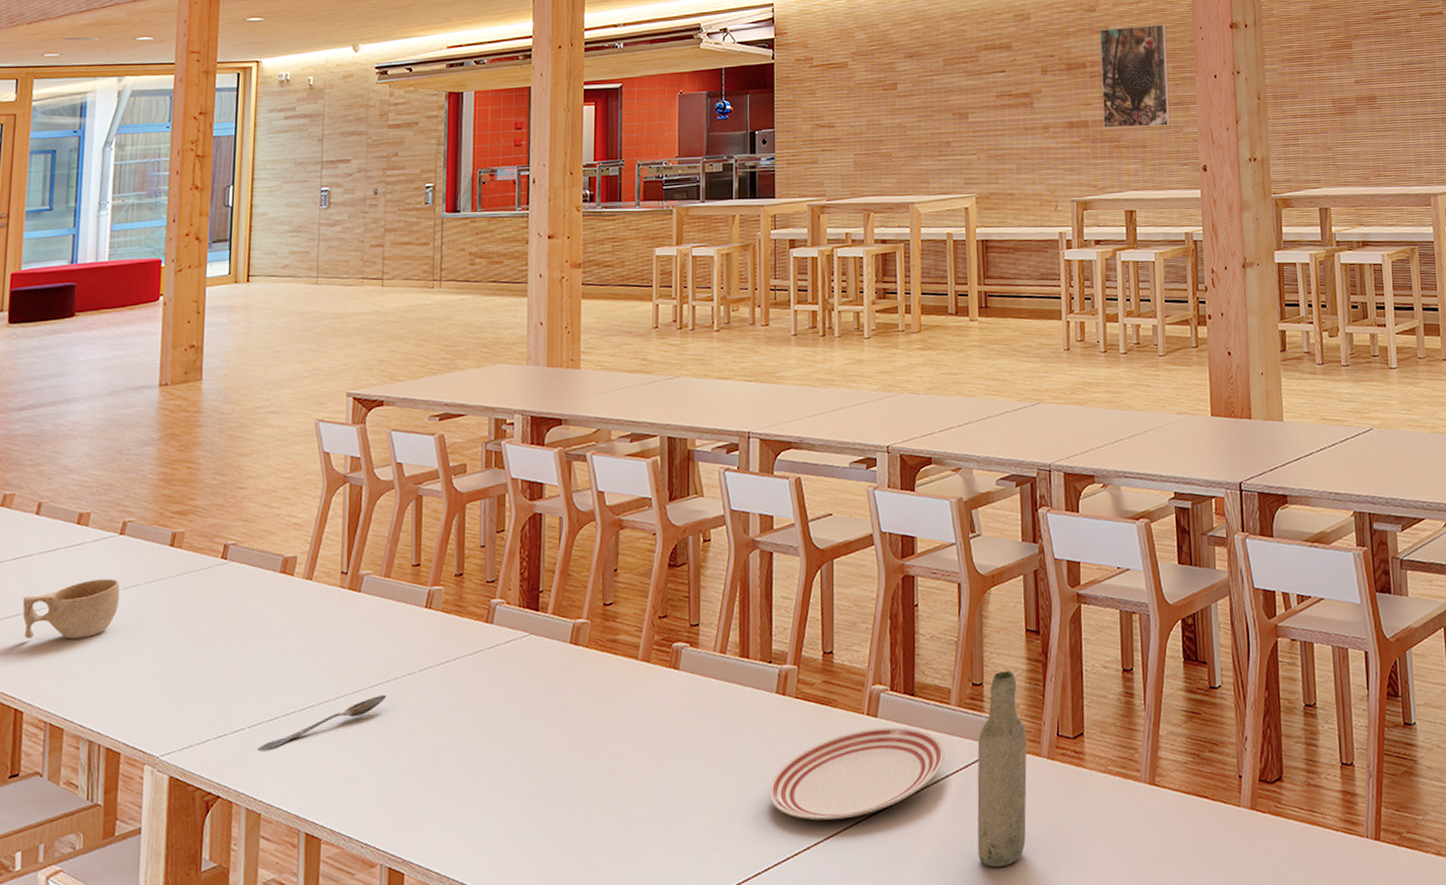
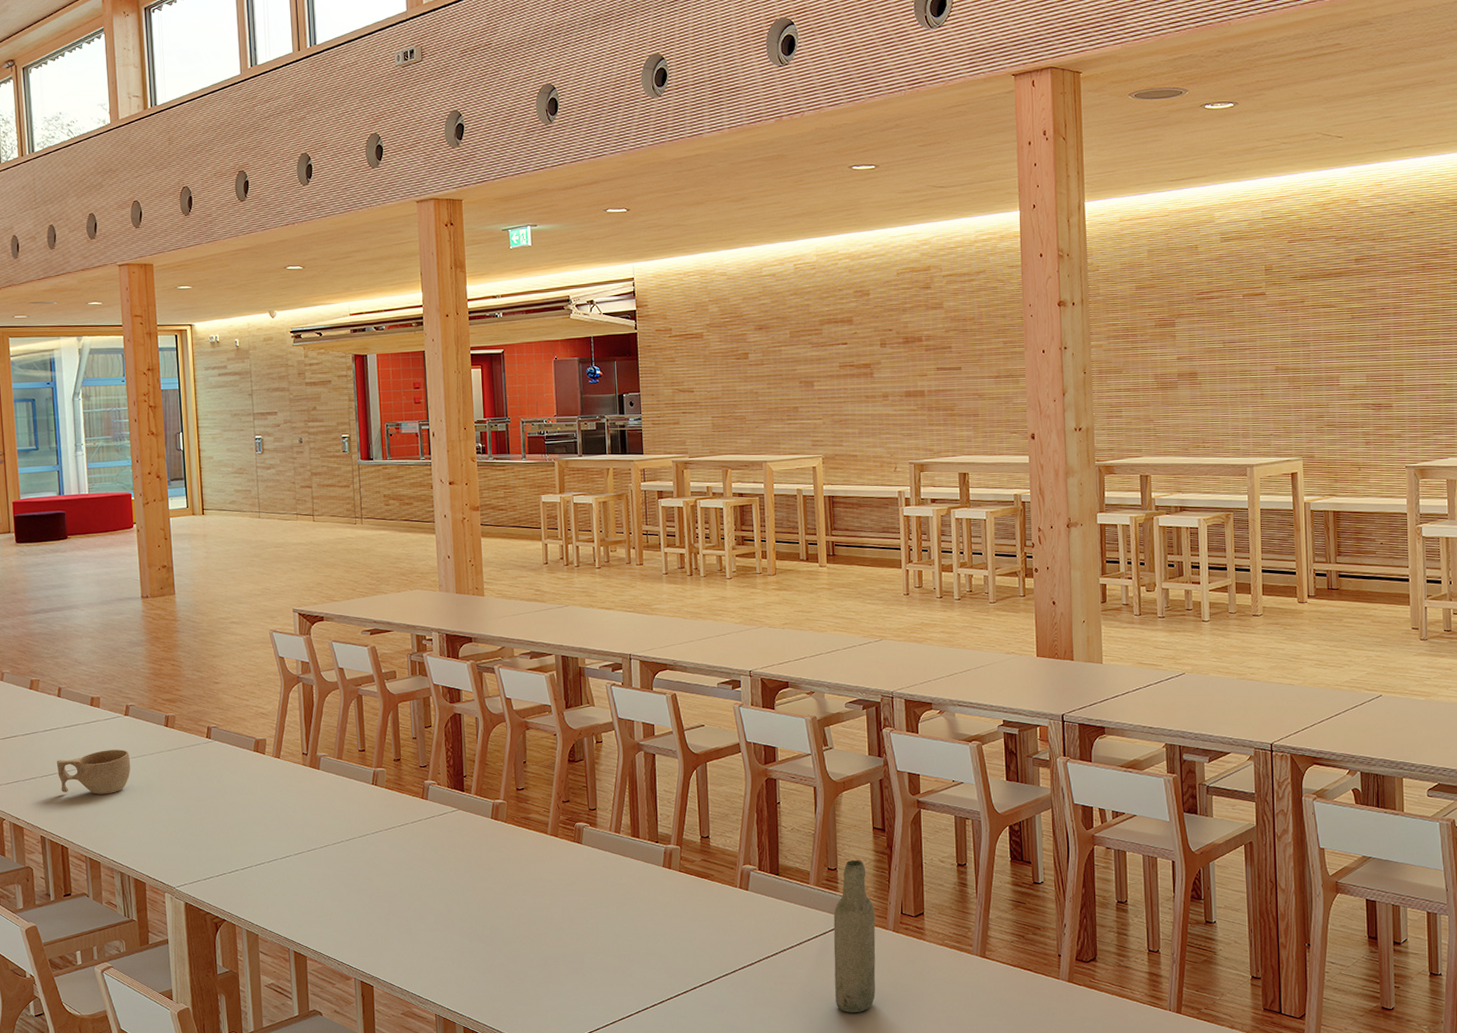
spoon: present [256,694,386,752] -> none [249,850,347,888]
dinner plate: present [768,726,946,821] -> none [660,899,807,968]
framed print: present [1099,24,1170,128] -> none [934,301,1001,398]

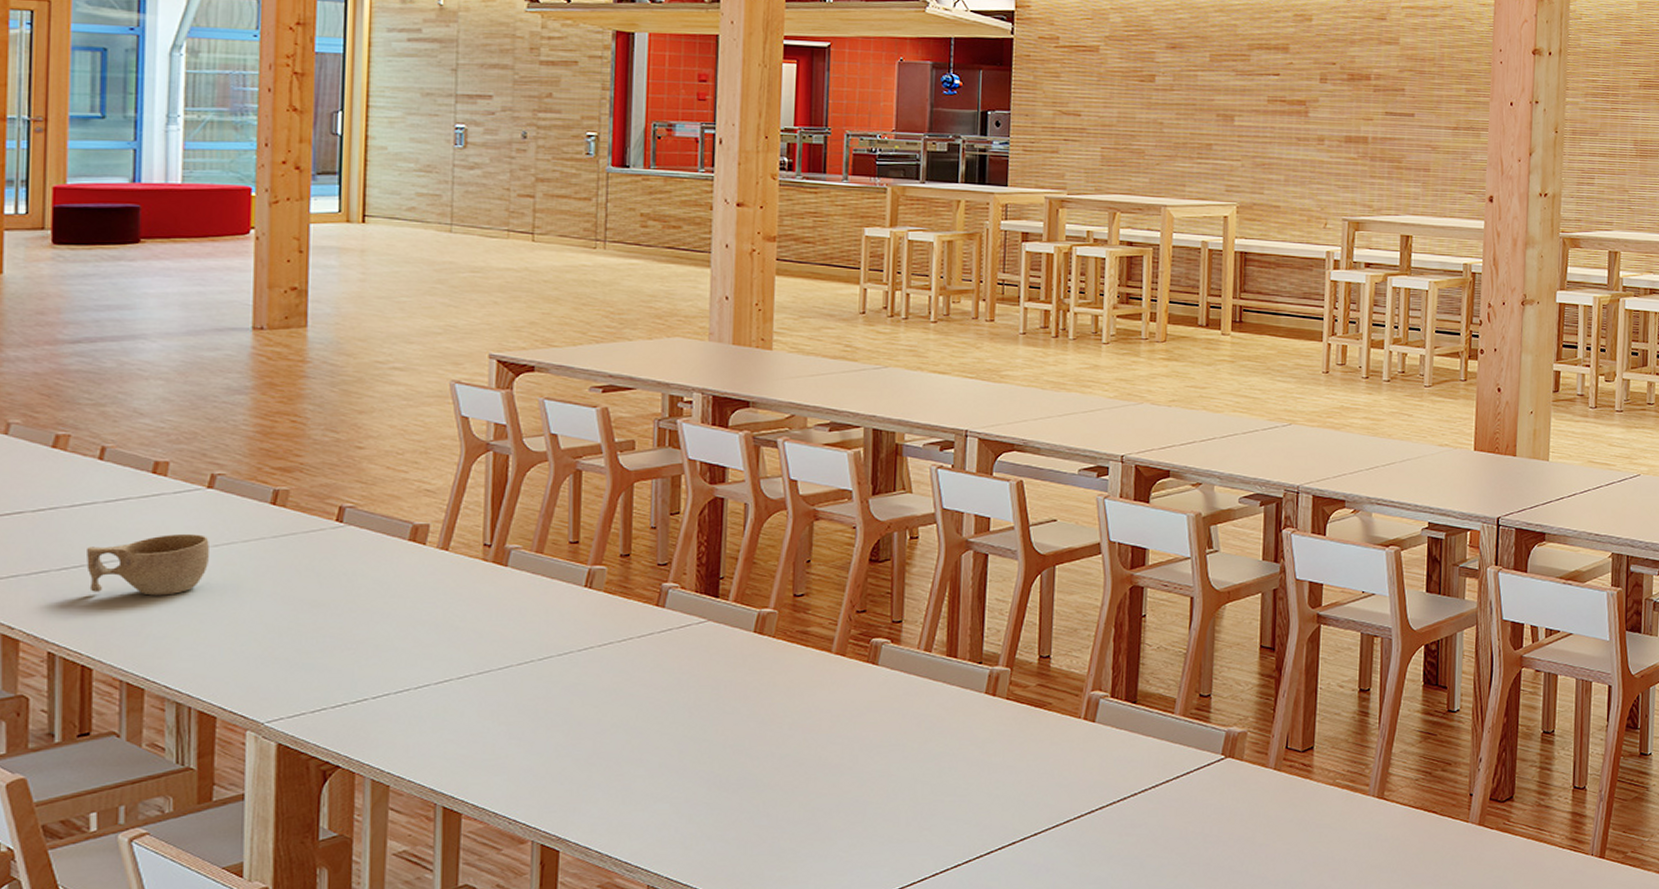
bottle: present [833,860,876,1013] -> none [1194,685,1254,869]

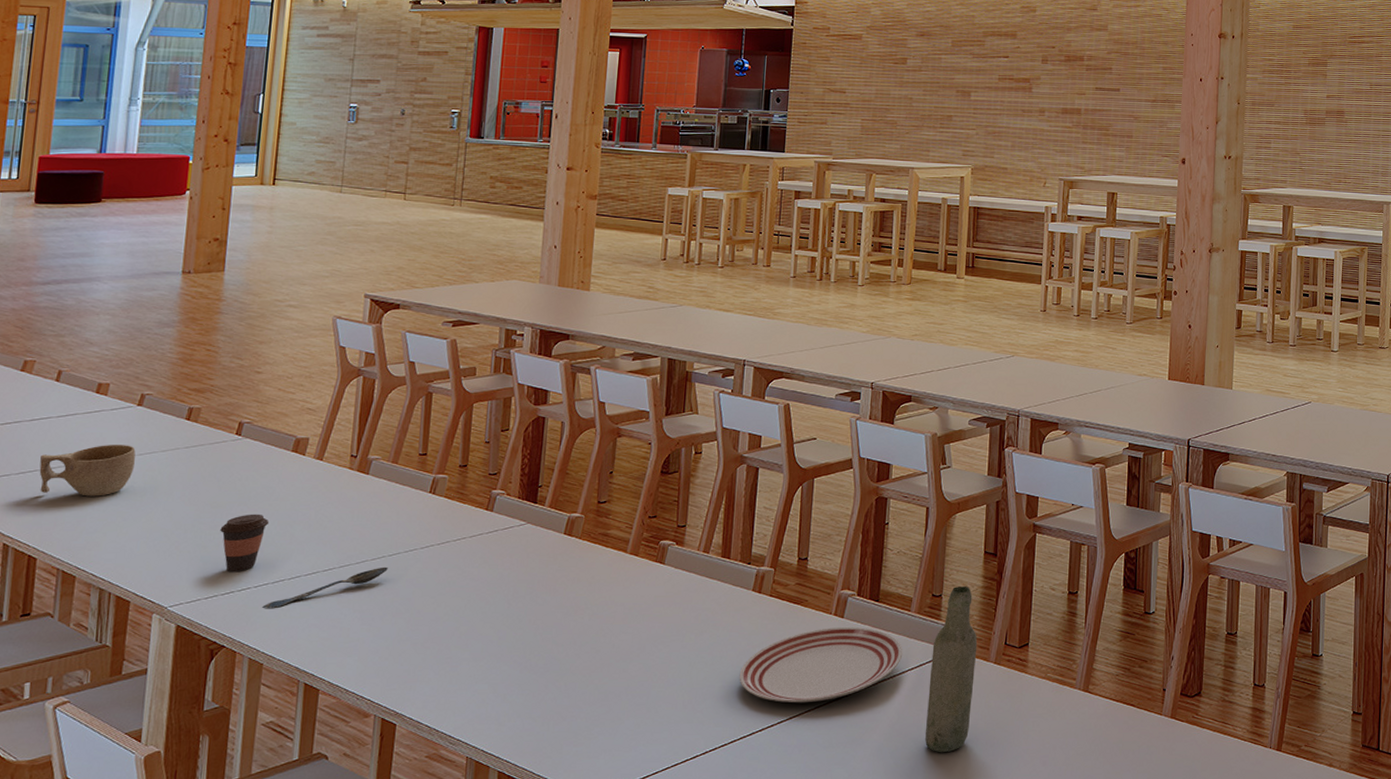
coffee cup: none [324,613,386,682] -> present [220,514,269,573]
spoon: none [382,672,538,723] -> present [261,566,388,609]
dinner plate: none [972,732,1167,818] -> present [739,627,903,703]
bottle: none [1194,685,1254,869] -> present [924,587,978,753]

